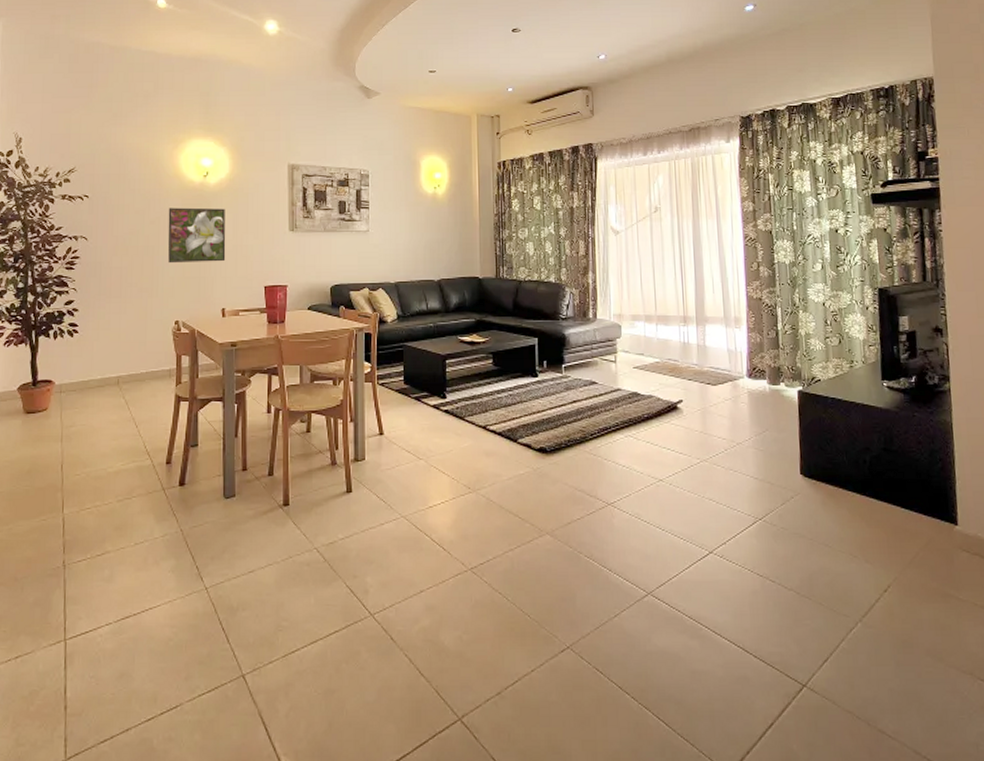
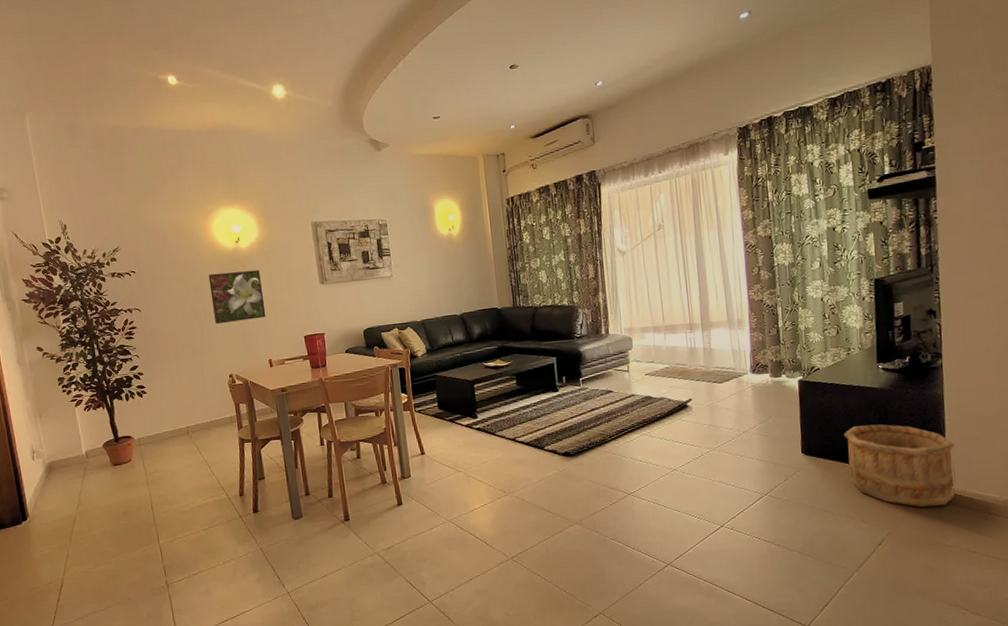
wooden bucket: none [845,449,967,551] -> present [843,424,955,507]

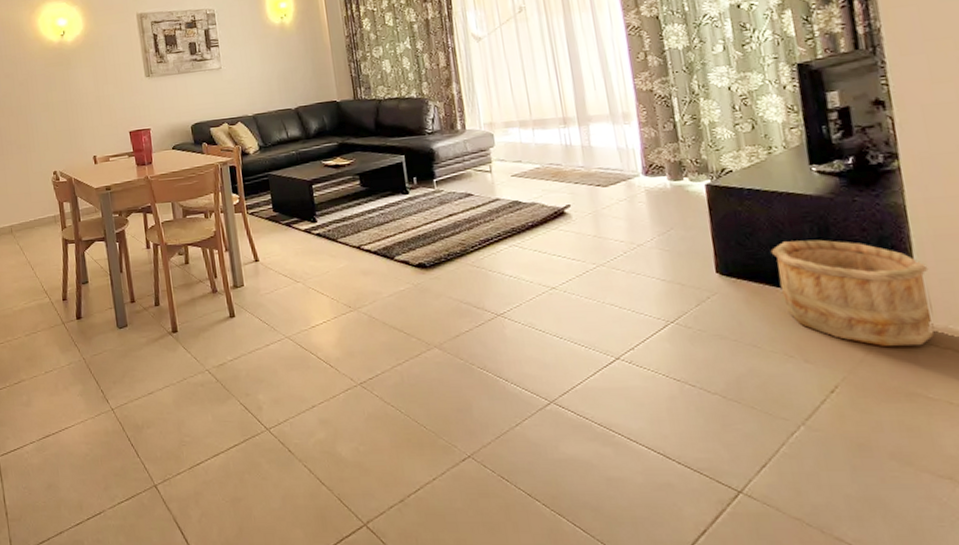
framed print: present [208,269,266,325] -> none [34,63,91,120]

